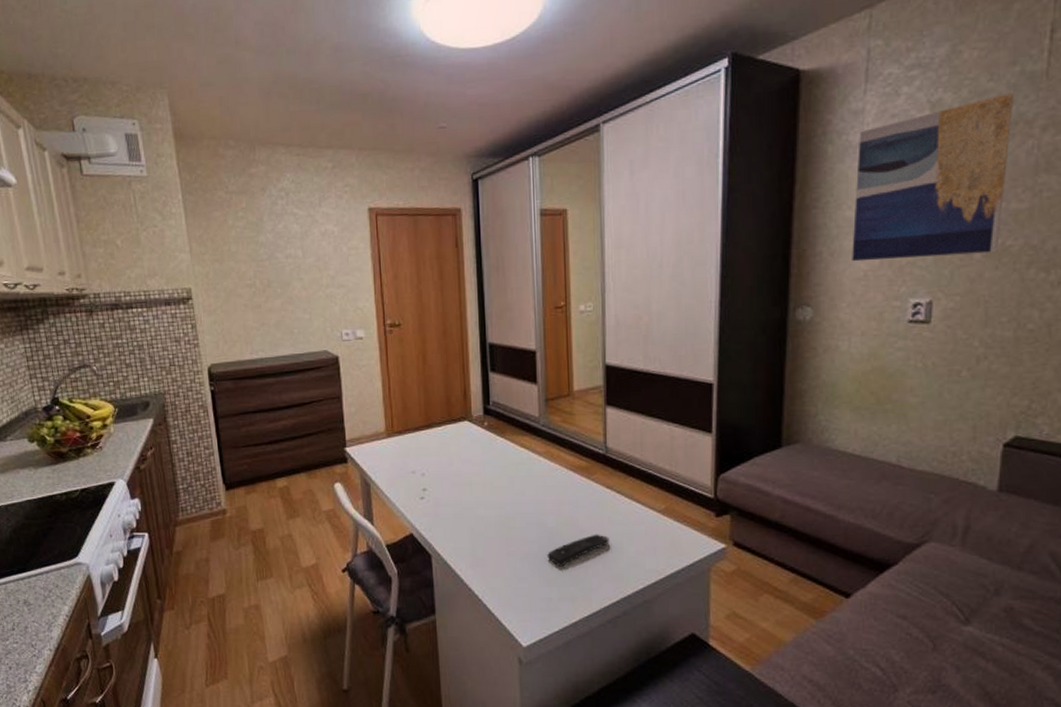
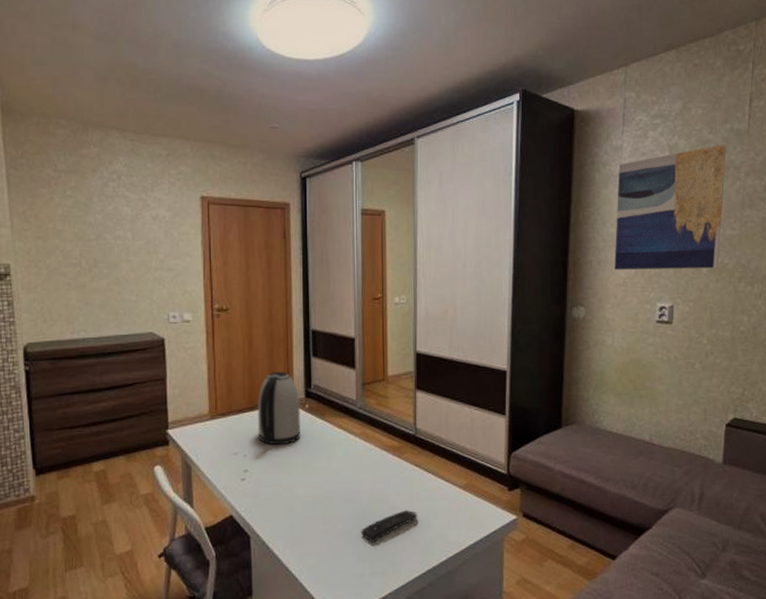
kettle: none [434,388,480,464] -> present [257,372,301,445]

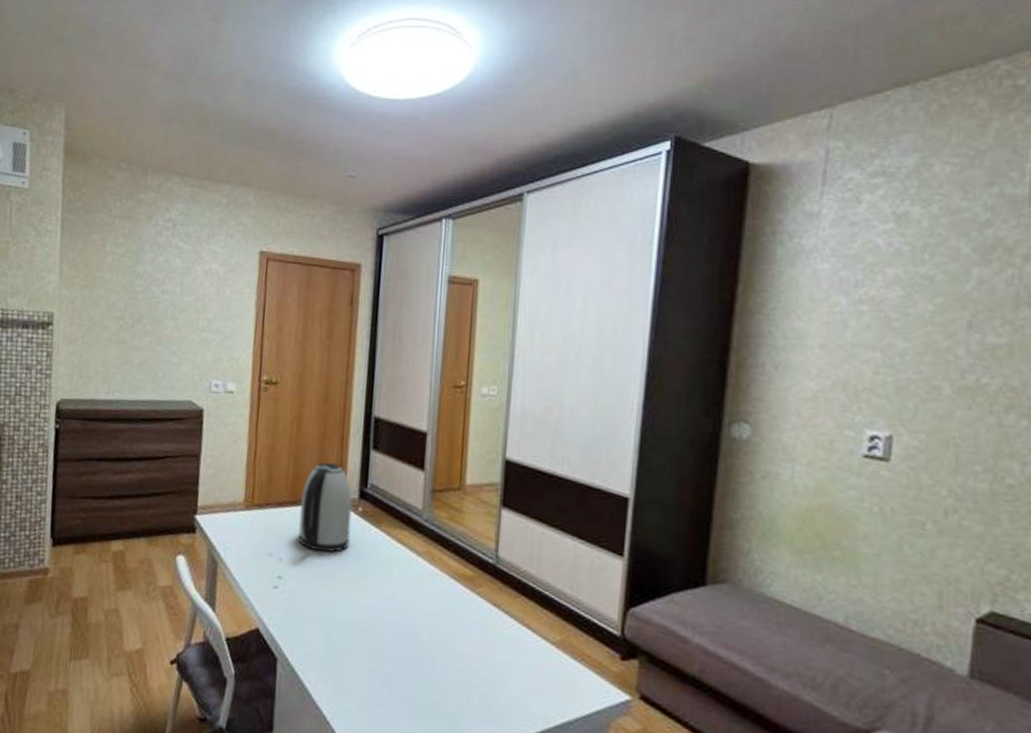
remote control: present [361,510,417,543] -> none [414,660,491,696]
wall art: present [614,143,727,270] -> none [799,214,992,390]

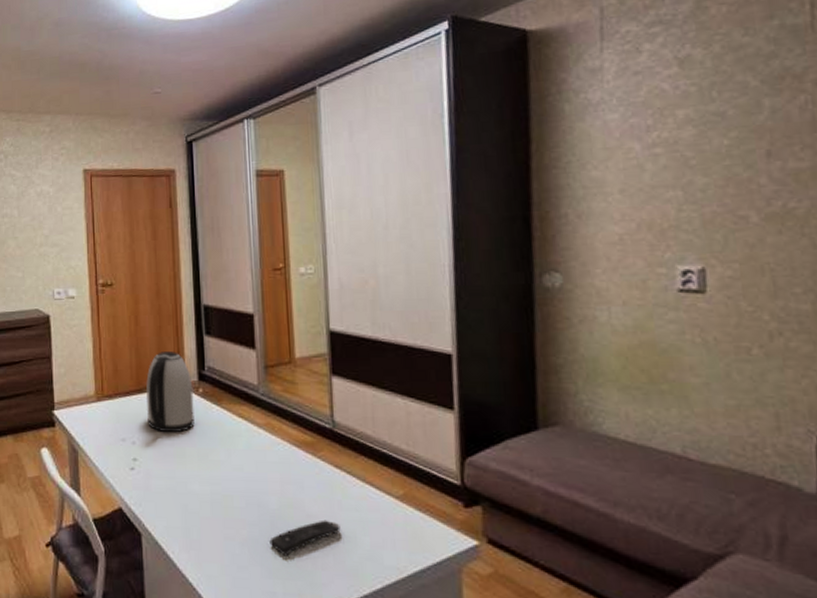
remote control: none [414,660,491,696] -> present [269,520,341,557]

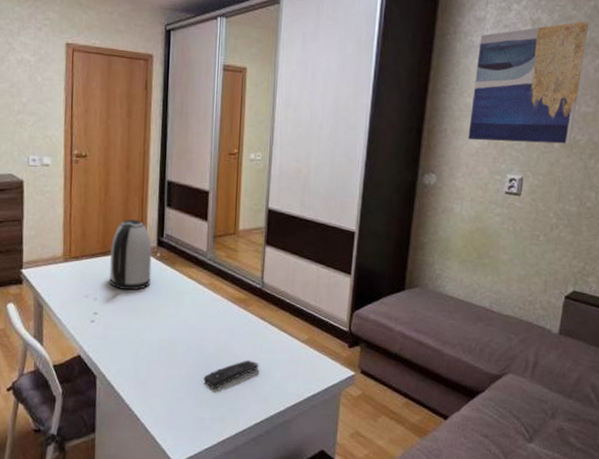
wall art: none [599,45,780,225] -> present [468,20,589,144]

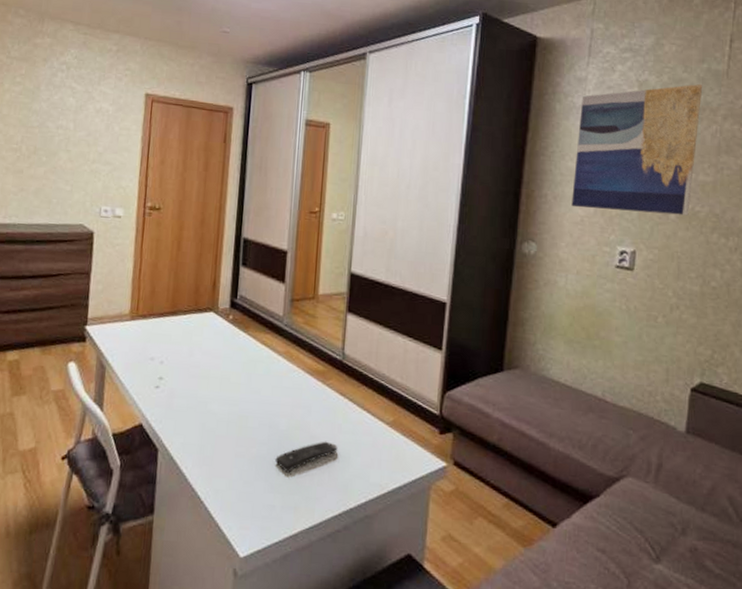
kettle: present [109,220,152,291] -> none [177,277,225,355]

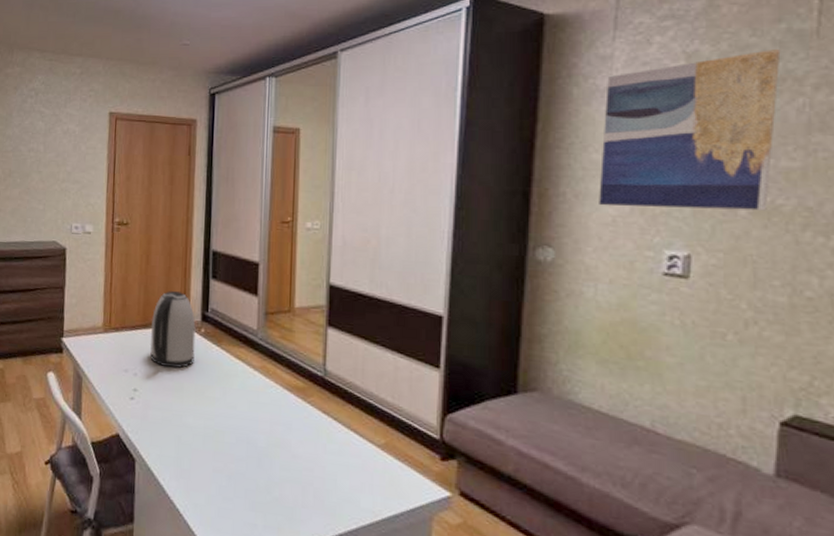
kettle: none [177,277,225,355] -> present [150,291,196,368]
remote control: present [275,441,338,473] -> none [255,461,323,492]

